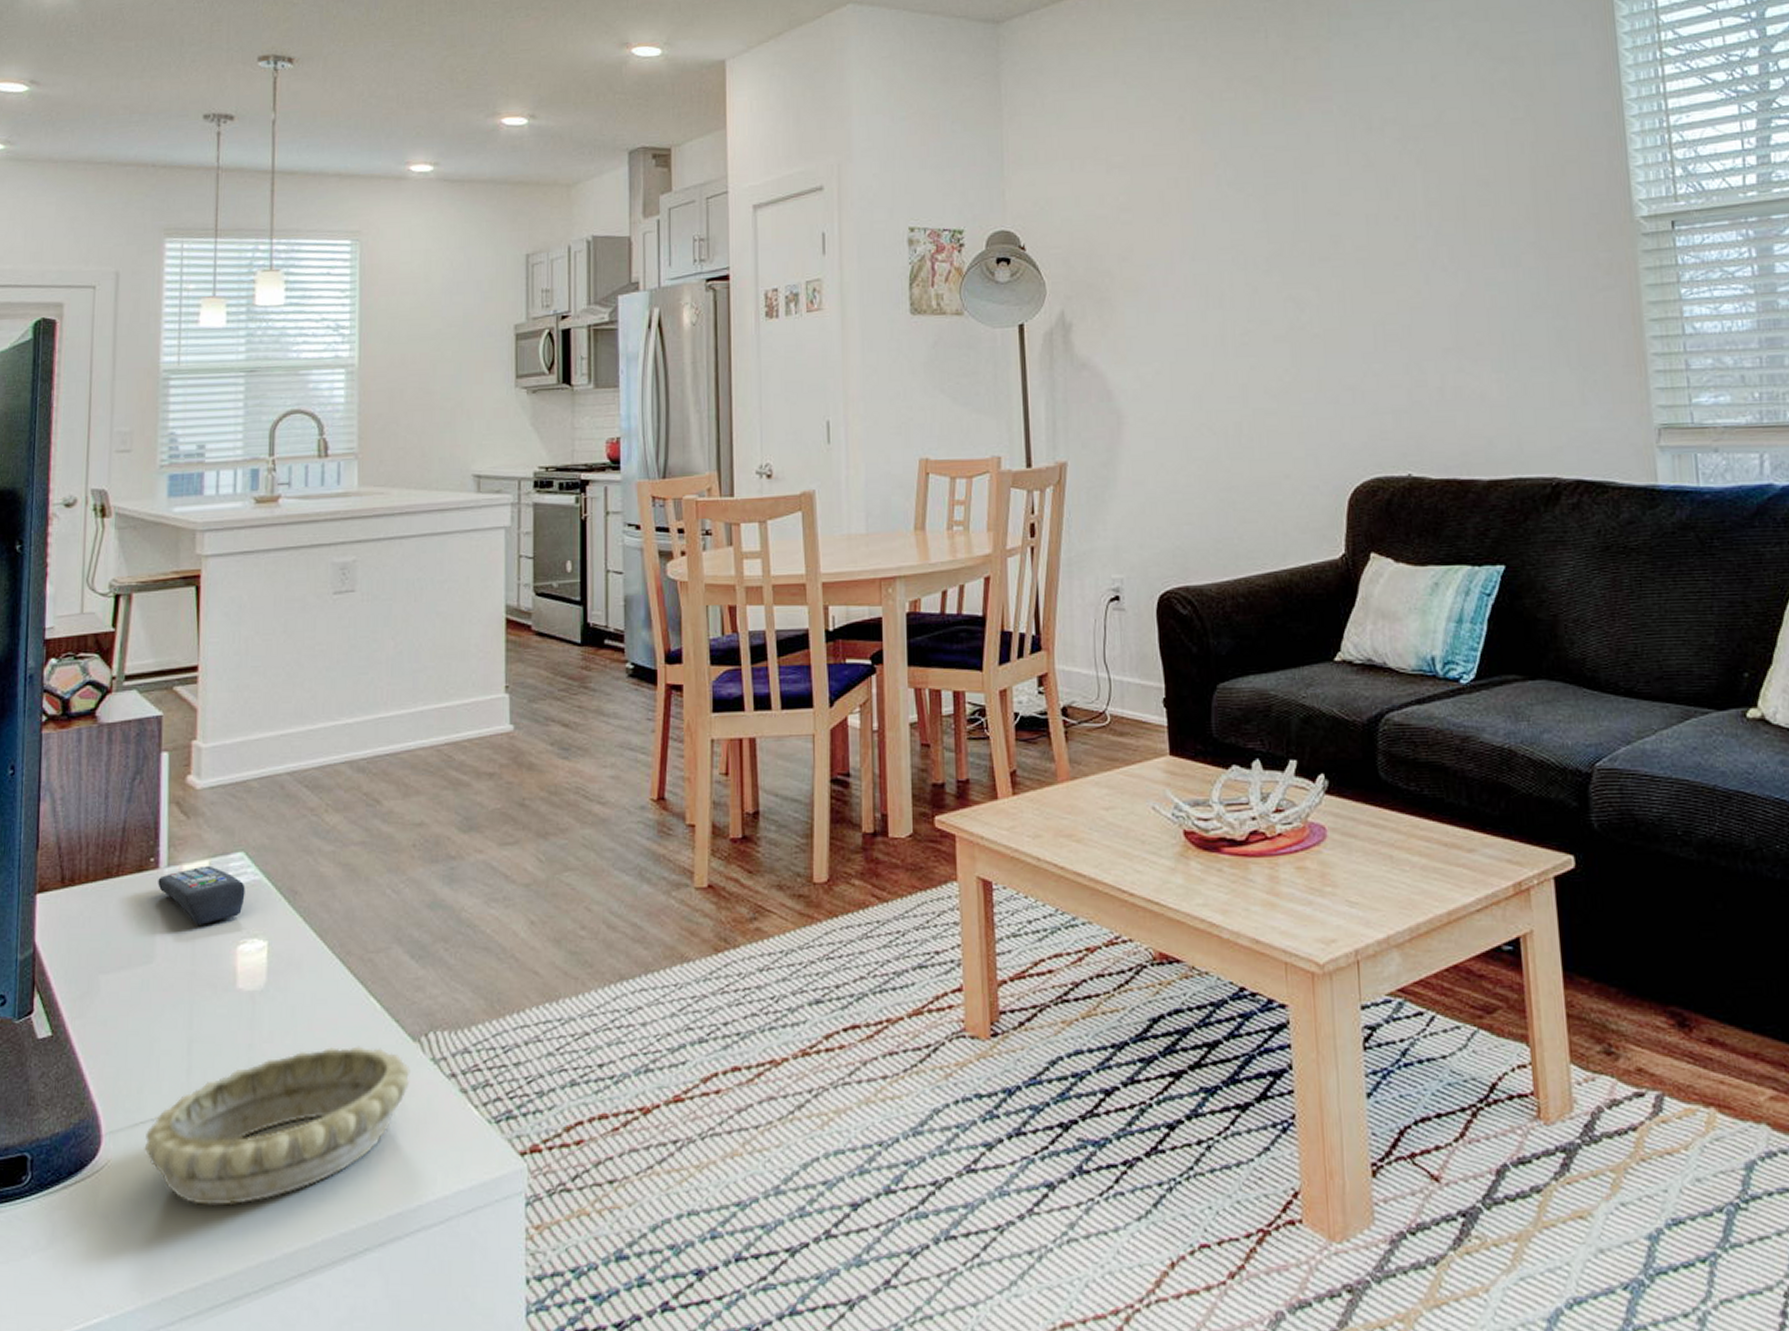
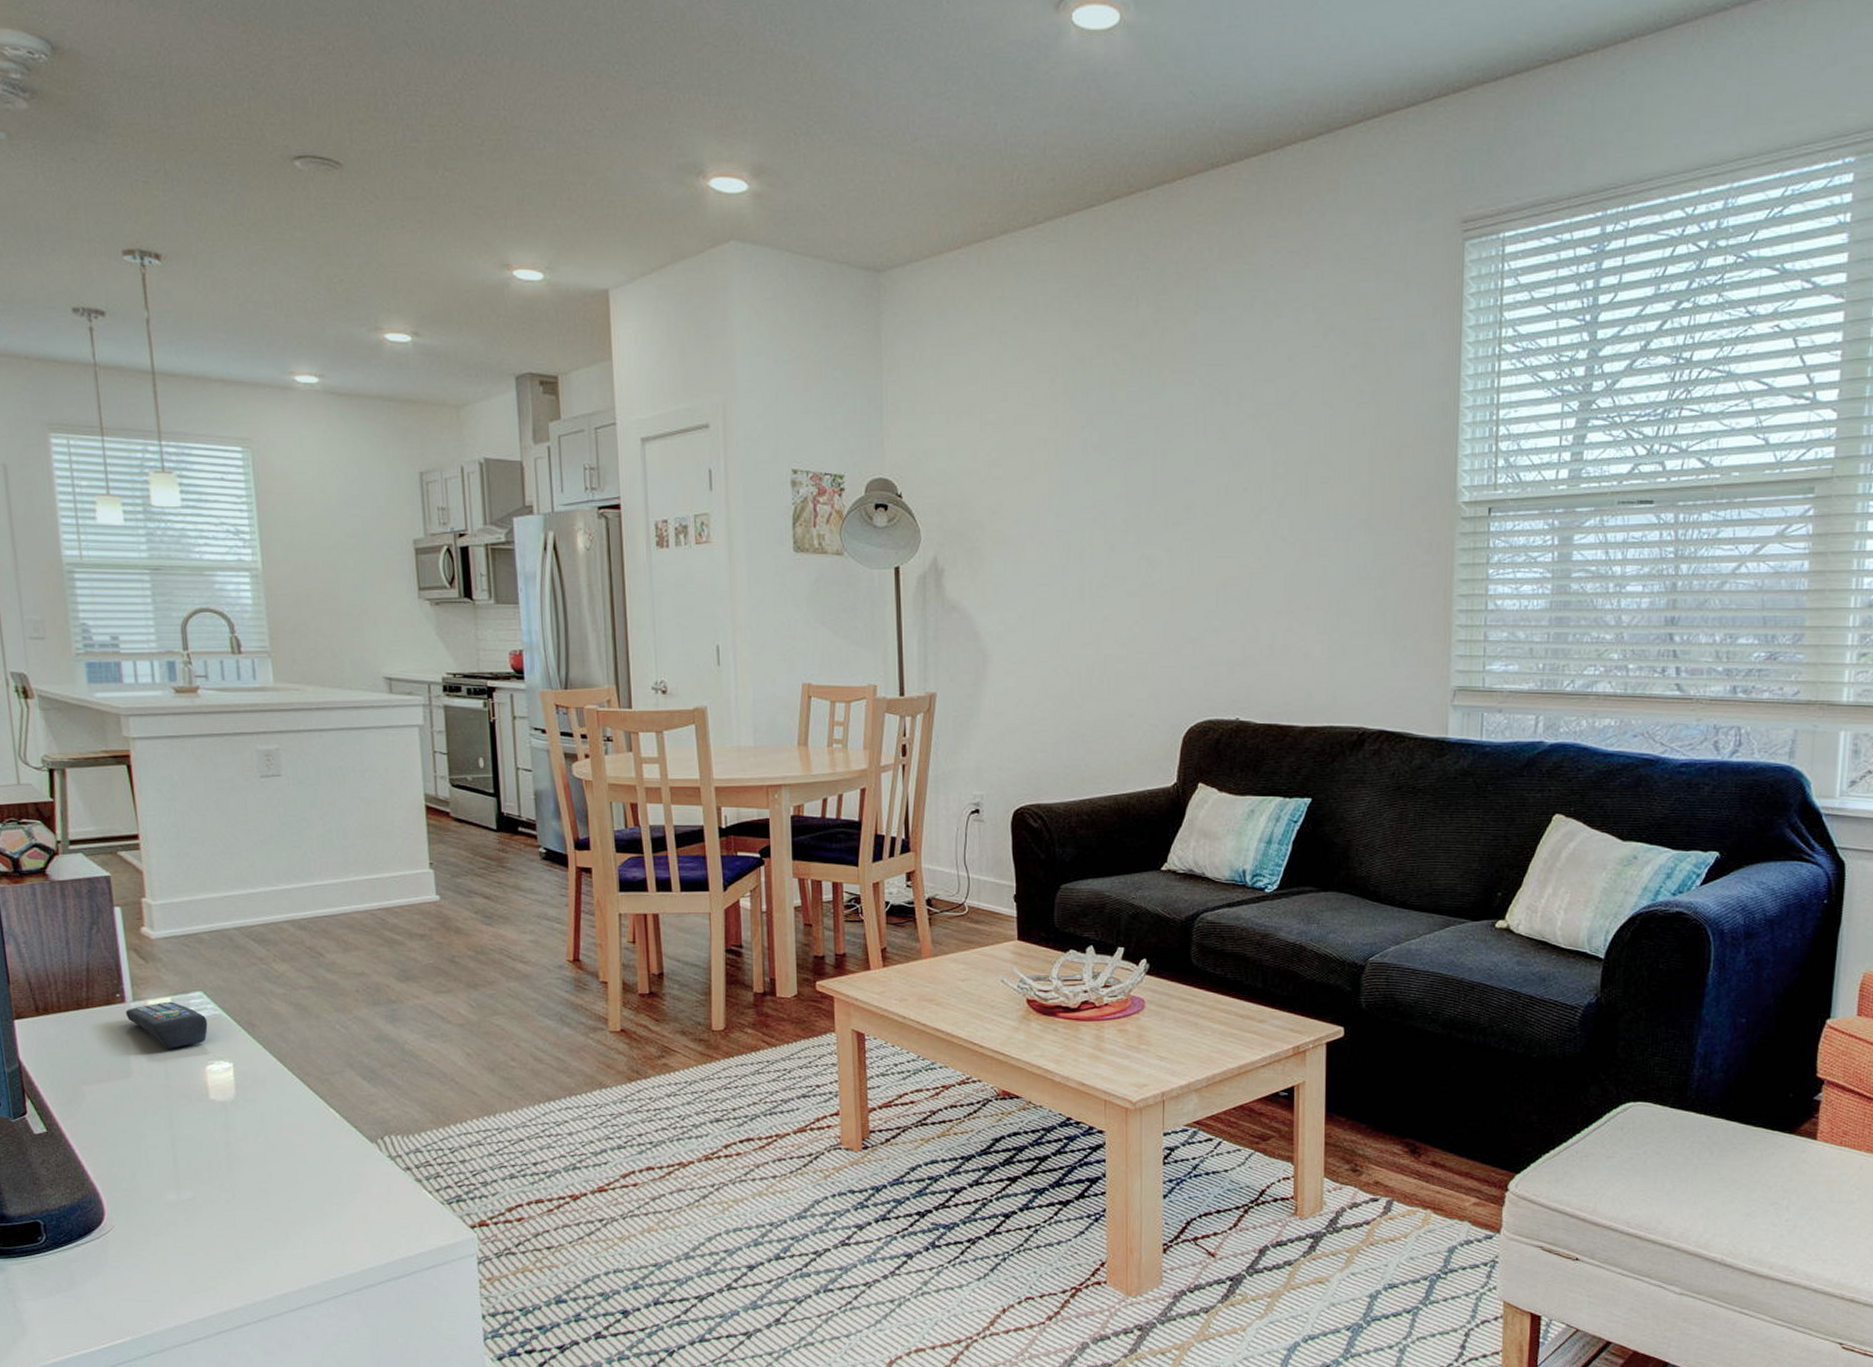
decorative bowl: present [144,1046,411,1206] -> none [143,1145,371,1261]

